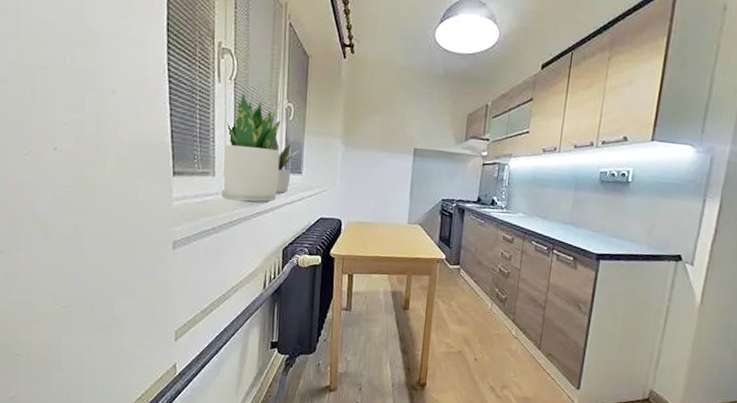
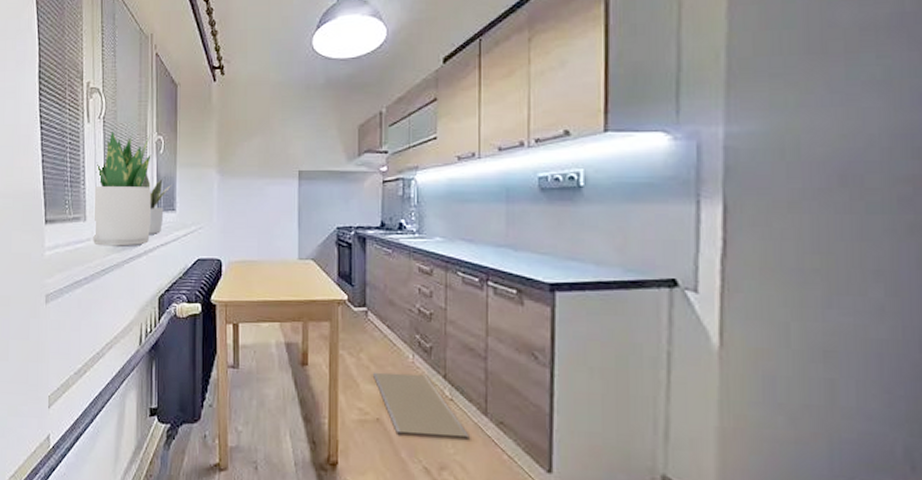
door mat: none [459,316,526,367] -> present [372,372,469,440]

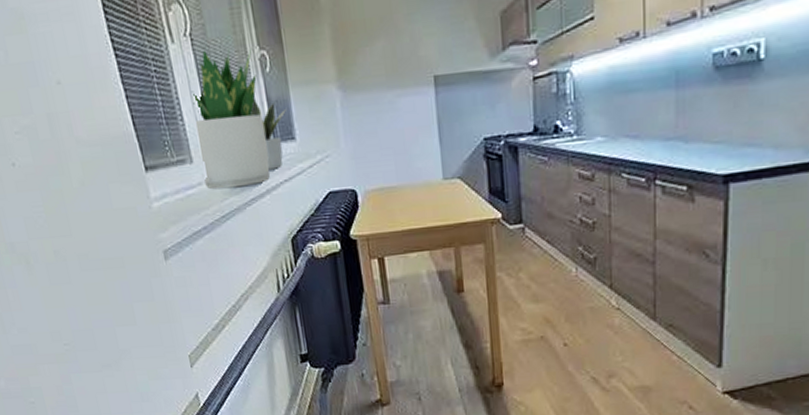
door mat: present [372,372,469,440] -> none [533,286,638,348]

